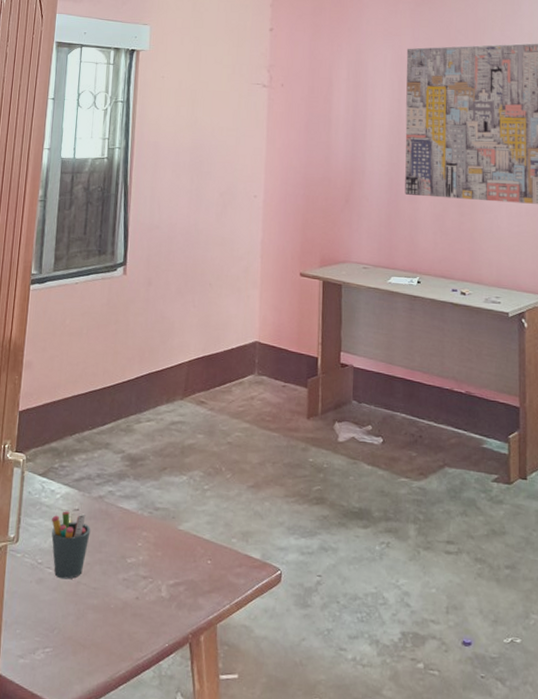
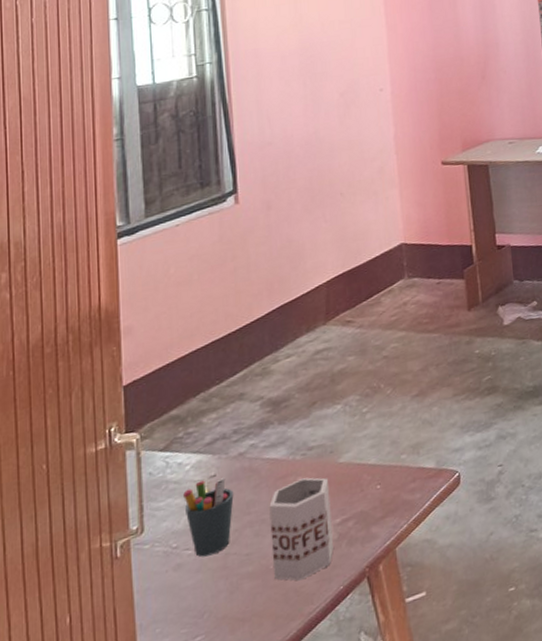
mug: none [113,534,169,627] -> present [269,477,333,581]

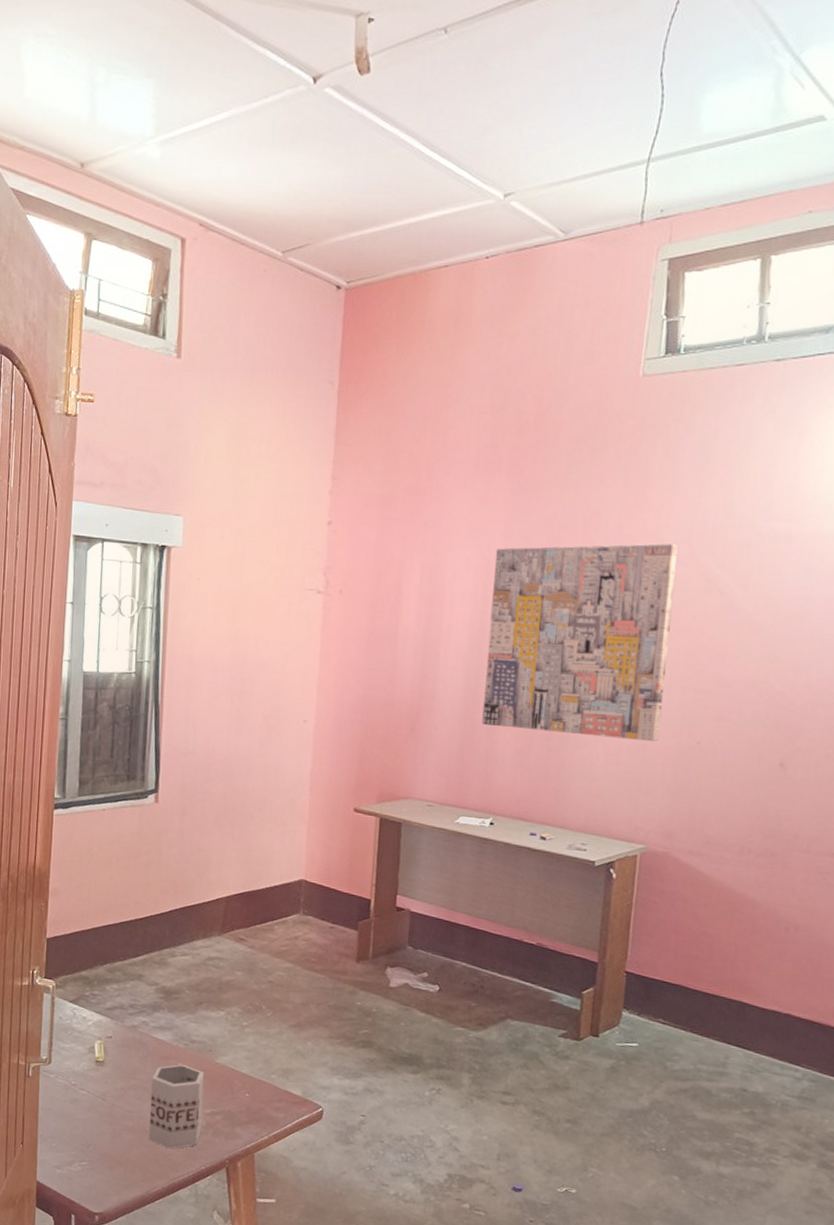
pen holder: present [183,477,234,557] -> none [84,1037,124,1102]

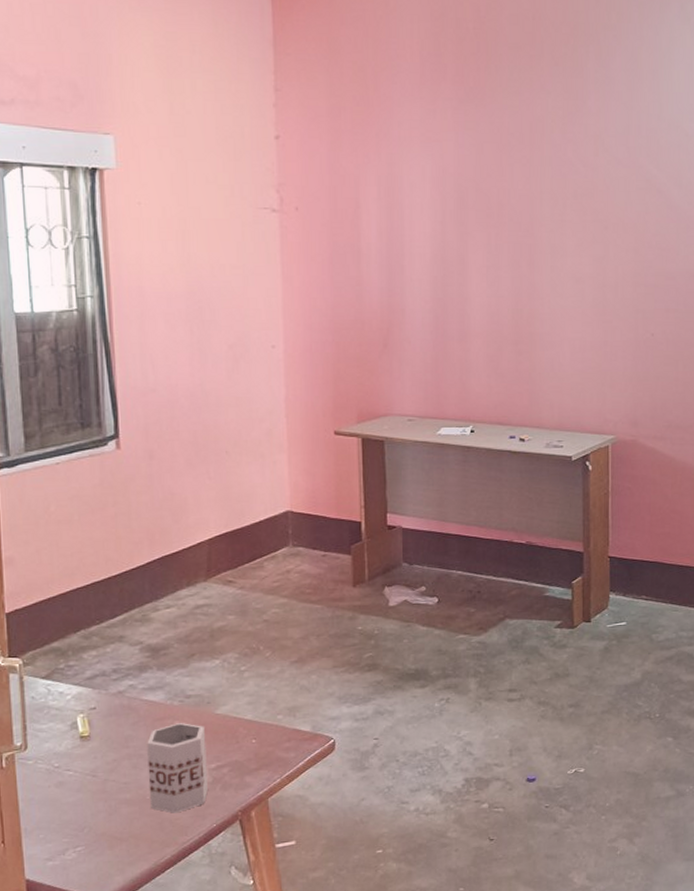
wall art: present [482,543,678,742] -> none [449,146,618,337]

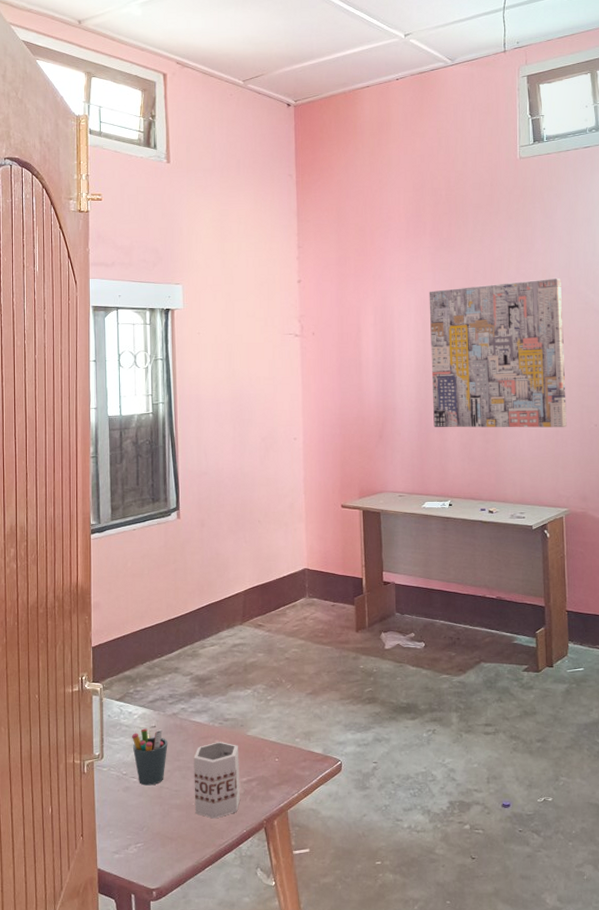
pen holder: none [65,711,113,779] -> present [132,728,168,786]
wall art: none [449,146,618,337] -> present [429,277,567,428]

